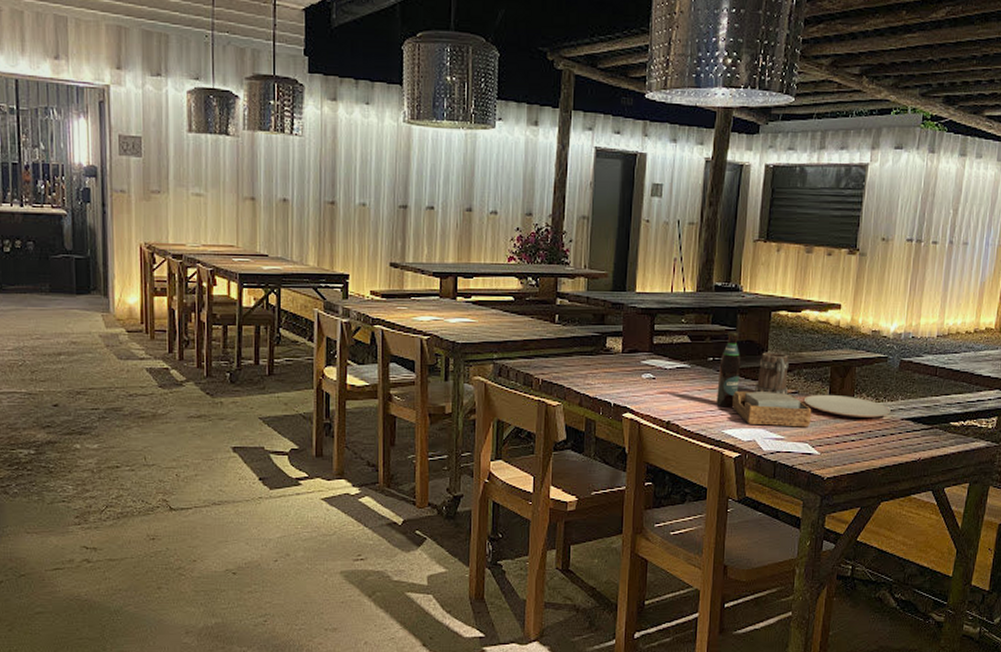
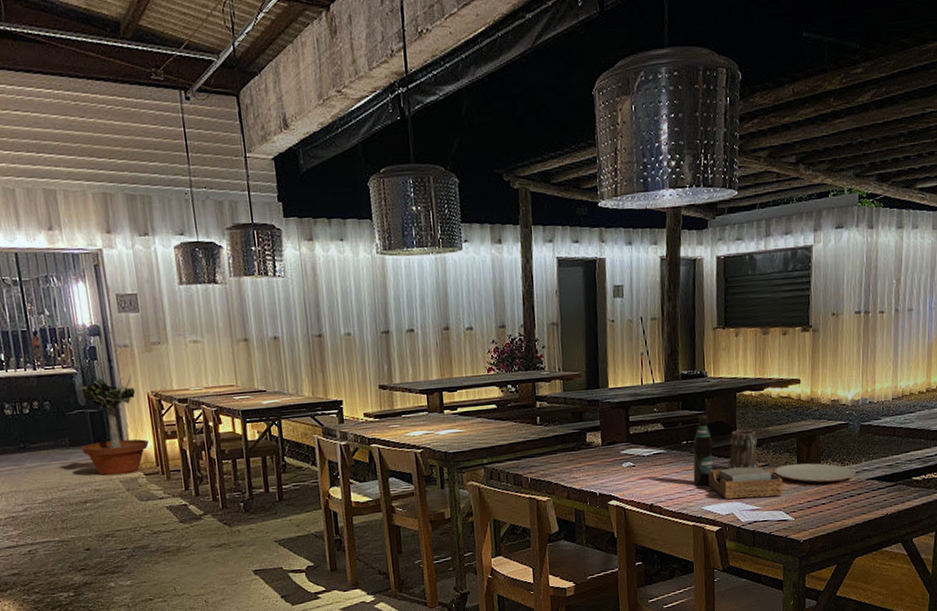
potted tree: none [61,220,135,329] -> present [78,372,149,476]

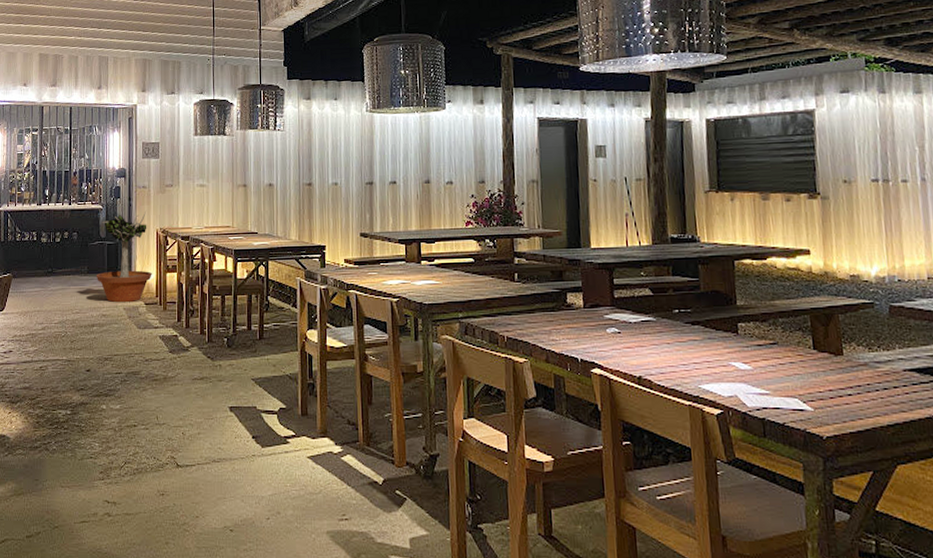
bottle: present [693,415,713,486] -> none [686,283,711,361]
napkin holder: present [708,467,783,500] -> none [705,343,798,381]
beer mug: present [728,429,759,469] -> none [728,302,765,346]
plate: present [774,463,856,483] -> none [784,345,889,369]

